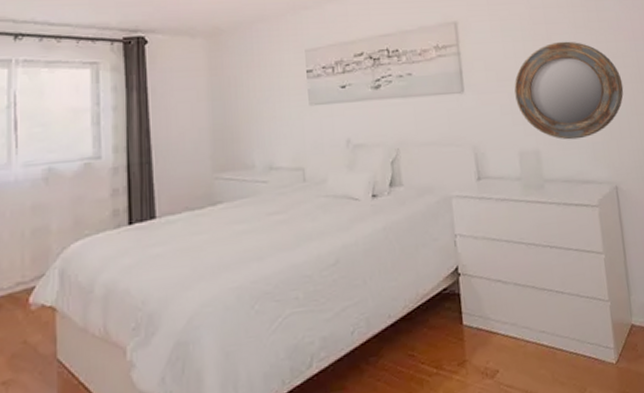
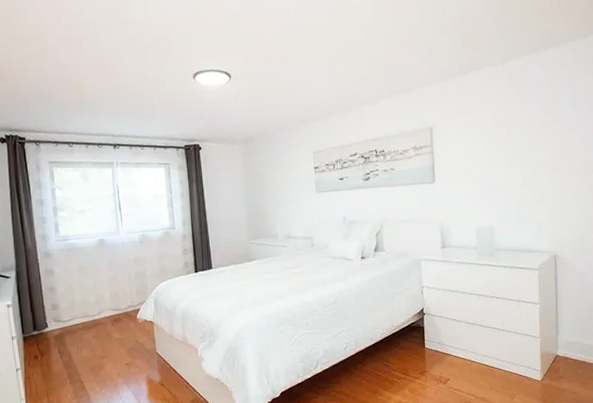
home mirror: present [514,41,624,140] -> none [476,141,570,219]

